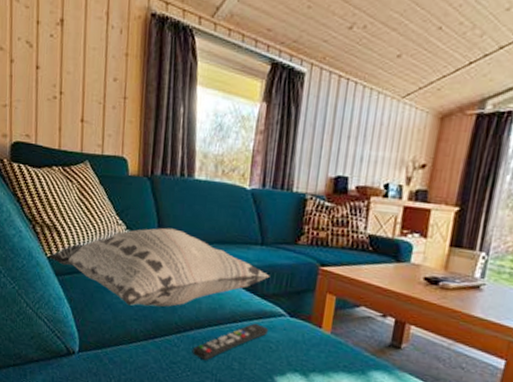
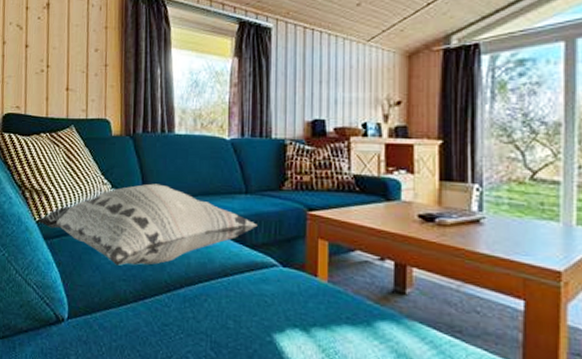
remote control: present [192,323,269,360] -> none [184,276,262,320]

